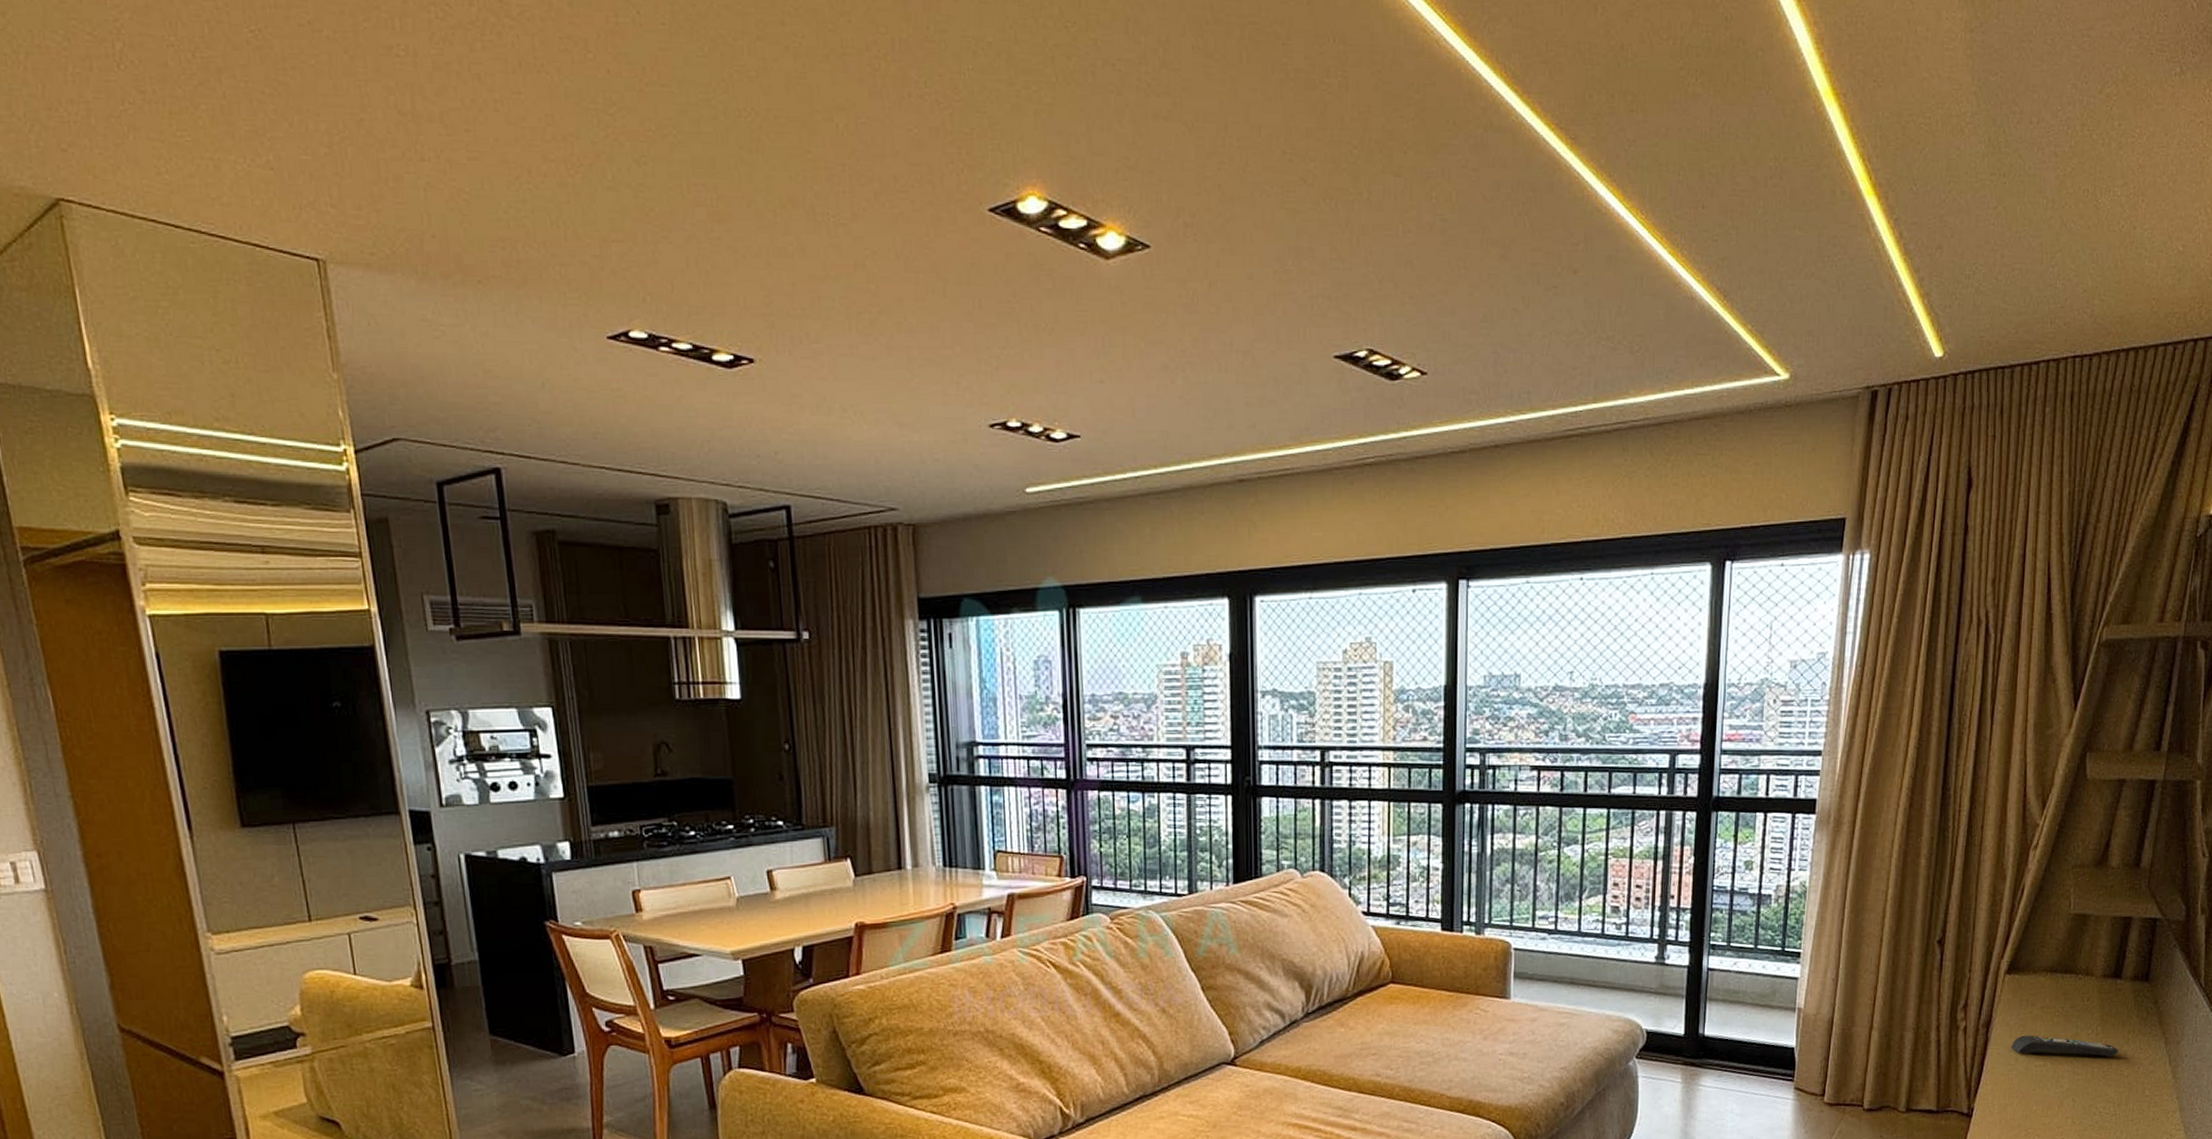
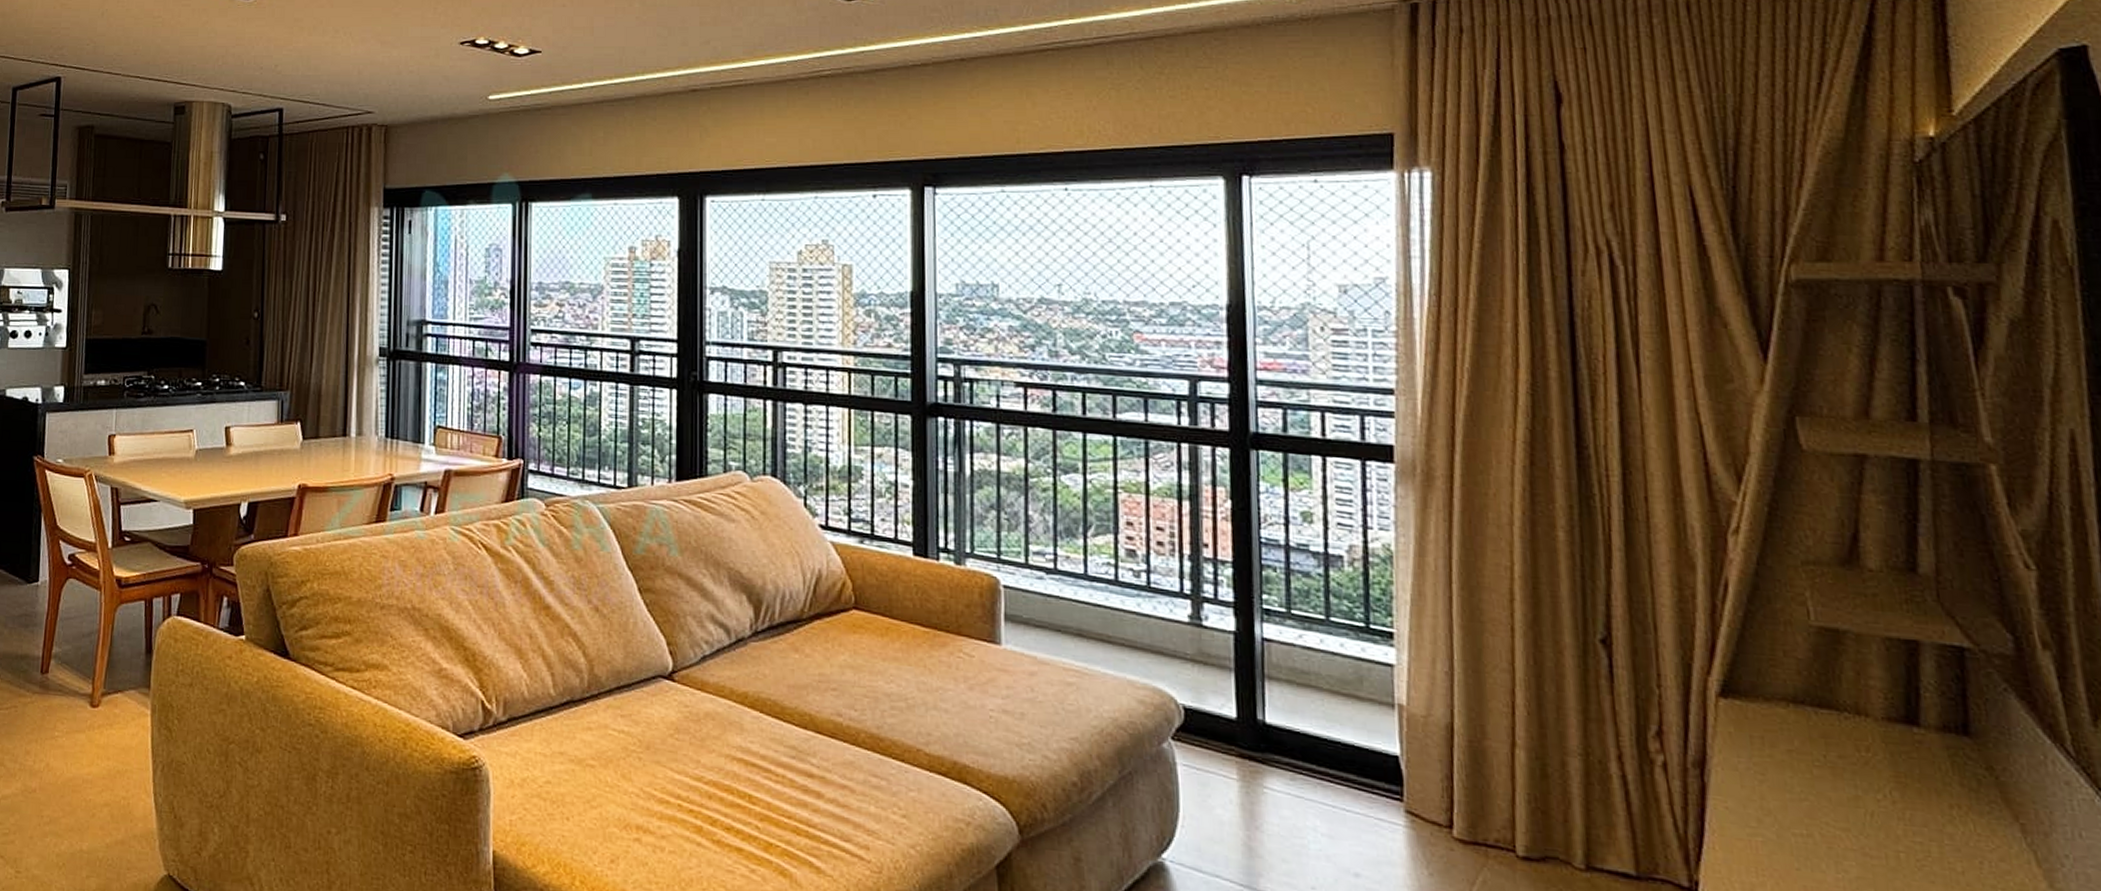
remote control: present [2011,1035,2119,1057] -> none [1746,787,1939,839]

